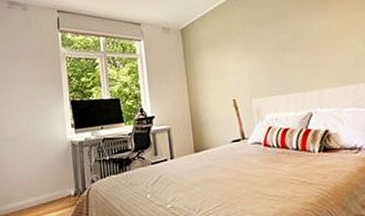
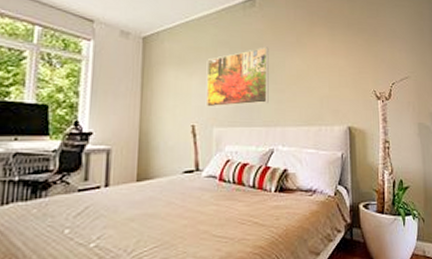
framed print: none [238,15,301,82] -> present [205,47,269,108]

